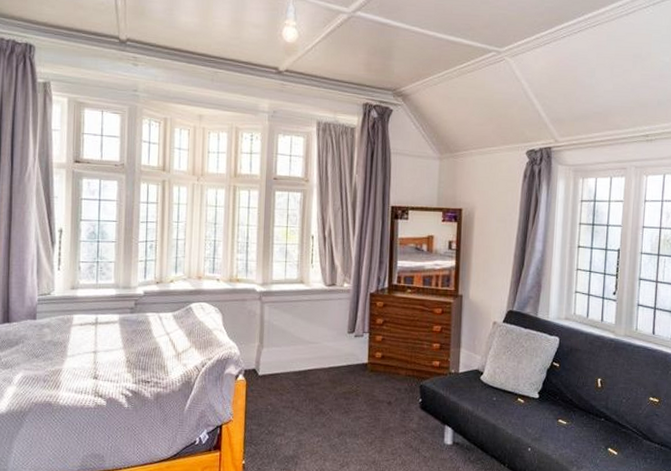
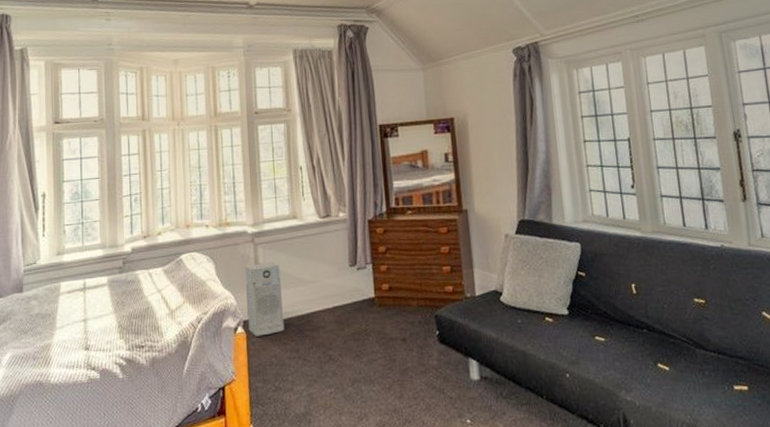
air purifier: none [248,320,284,385] -> present [245,262,285,337]

